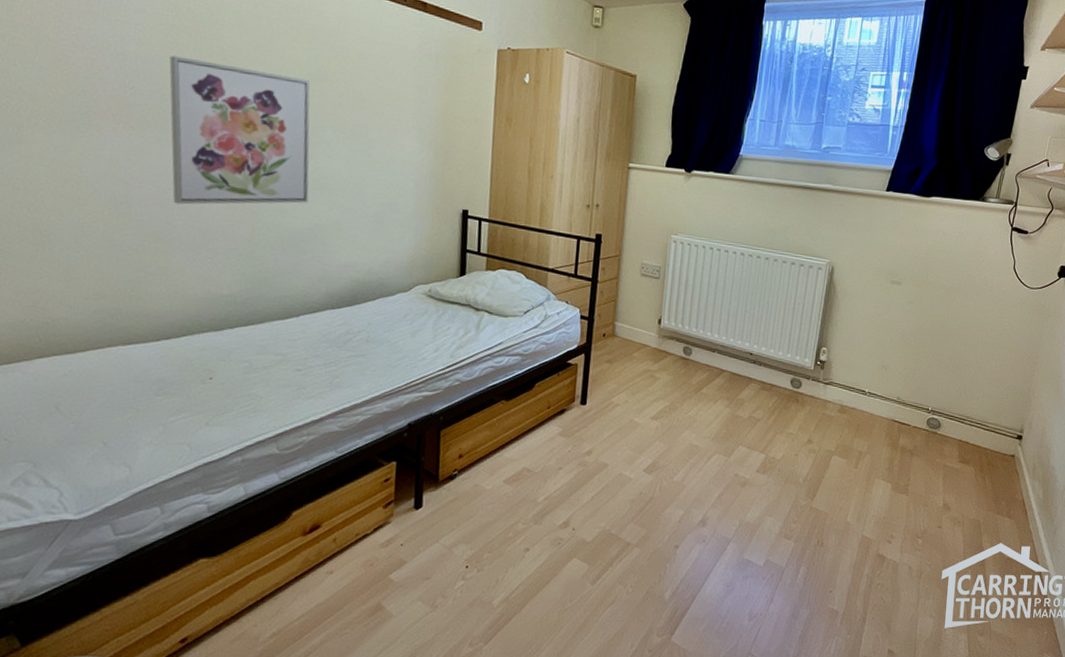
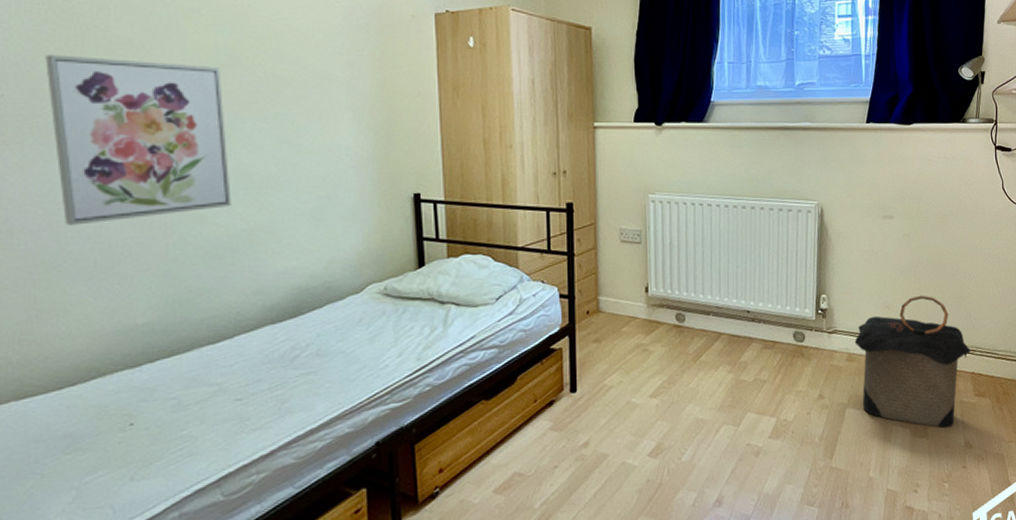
laundry hamper: none [848,360,961,488] -> present [854,295,971,428]

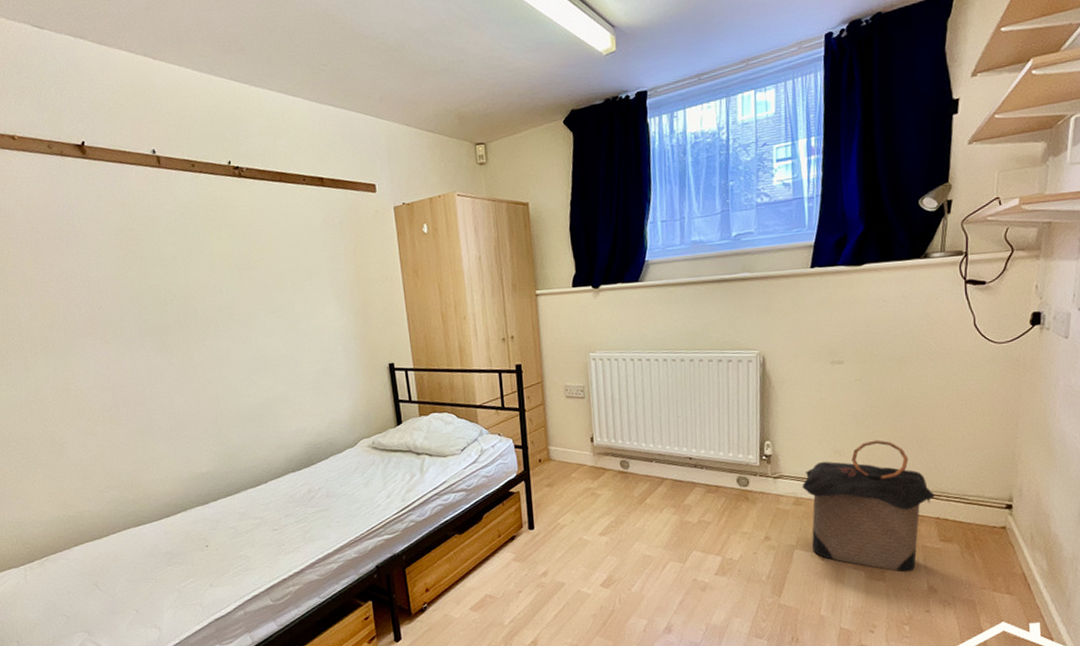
wall art: present [45,54,231,226] -> none [123,271,256,401]

